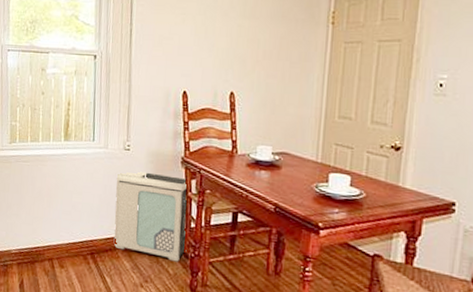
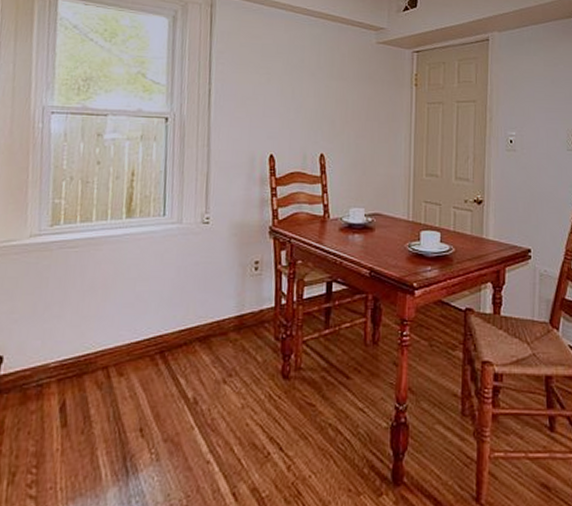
air purifier: present [113,170,187,262] -> none [189,247,277,347]

